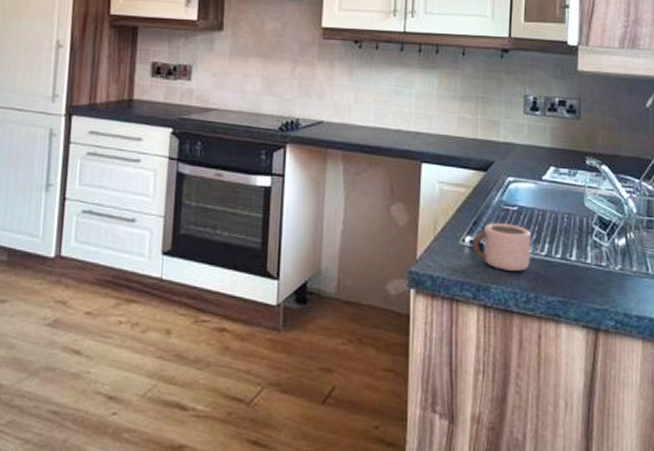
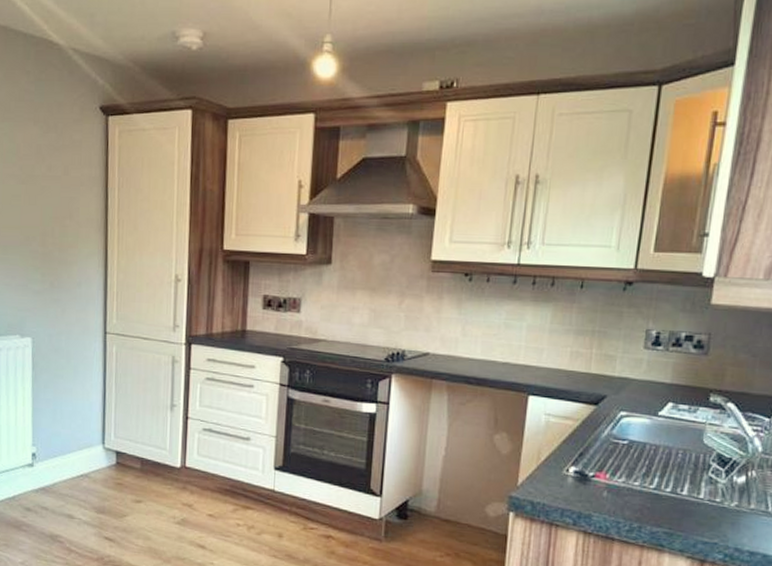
mug: present [472,223,531,272] -> none [576,455,641,503]

